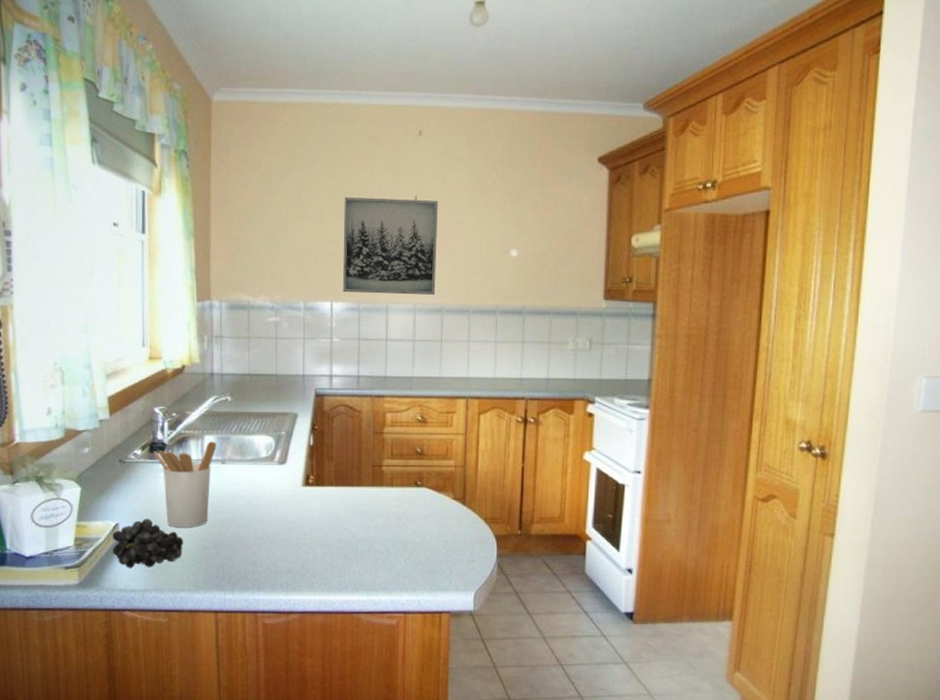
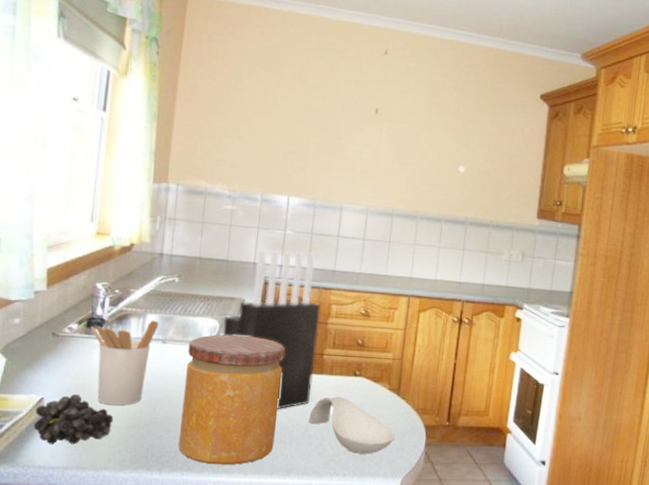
jar: none [246,451,343,584] -> present [178,334,285,465]
knife block: none [279,360,375,526] -> present [222,250,321,410]
wall art: present [342,197,438,295] -> none [300,101,397,199]
spoon rest: none [373,508,464,568] -> present [309,396,395,454]

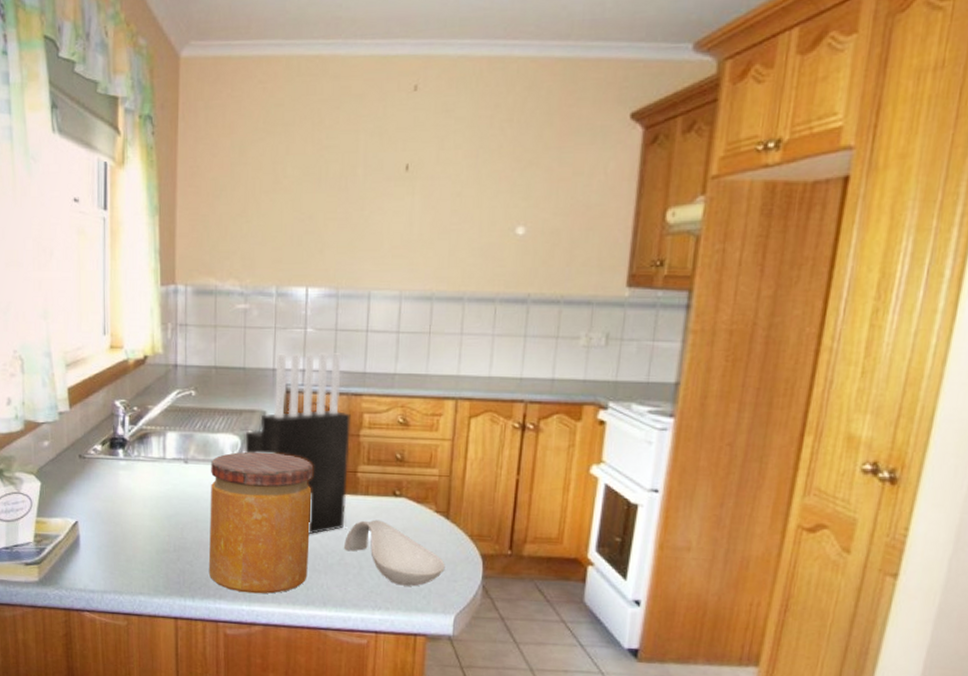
fruit: present [33,393,114,445] -> none [71,517,144,569]
utensil holder: present [90,320,159,406] -> none [113,438,179,529]

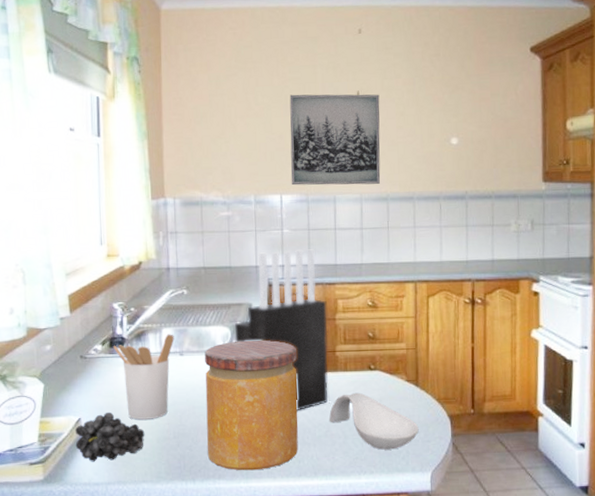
fruit: none [71,517,144,569] -> present [75,411,145,462]
utensil holder: none [113,438,179,529] -> present [113,334,175,420]
wall art: none [319,166,433,280] -> present [289,94,381,186]

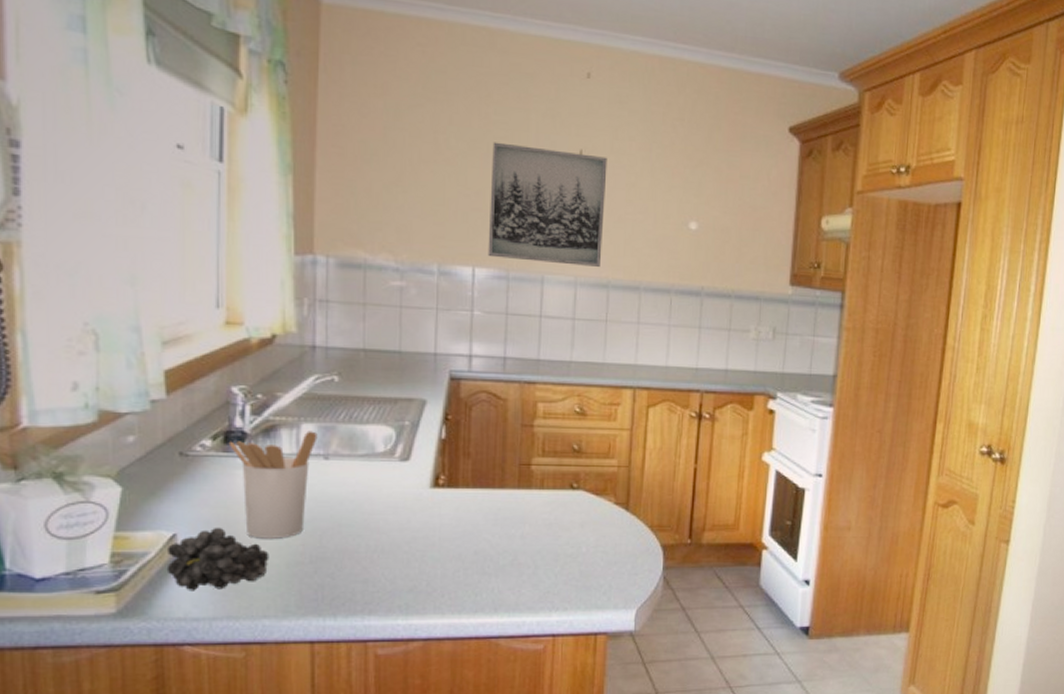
jar: present [204,340,298,471] -> none [355,445,482,605]
knife block: present [234,249,329,412] -> none [401,336,524,535]
spoon rest: present [329,392,419,450] -> none [518,515,626,583]

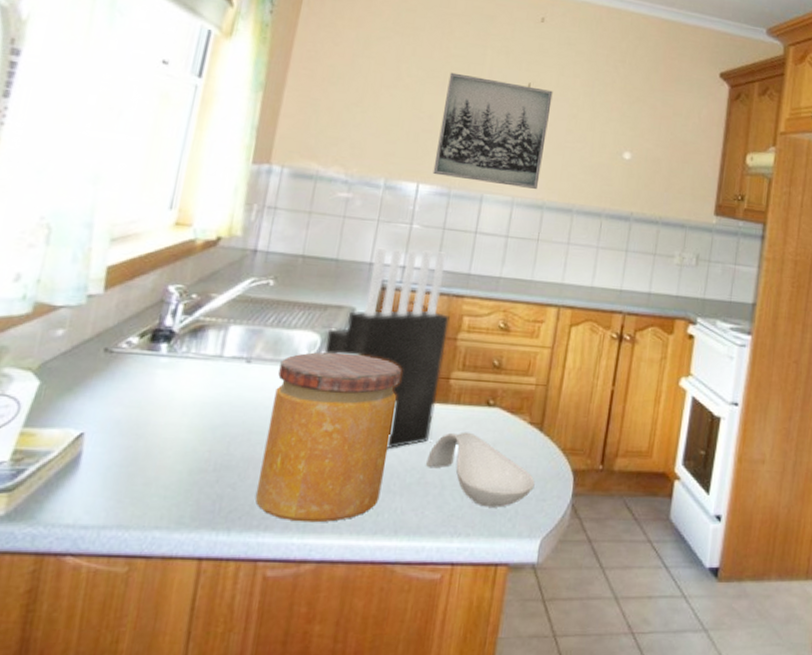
fruit: present [166,527,269,591] -> none [65,427,174,496]
utensil holder: present [228,431,318,539] -> none [154,333,244,443]
jar: none [355,445,482,605] -> present [255,352,403,523]
knife block: none [401,336,524,535] -> present [324,247,450,450]
spoon rest: none [518,515,626,583] -> present [426,432,535,508]

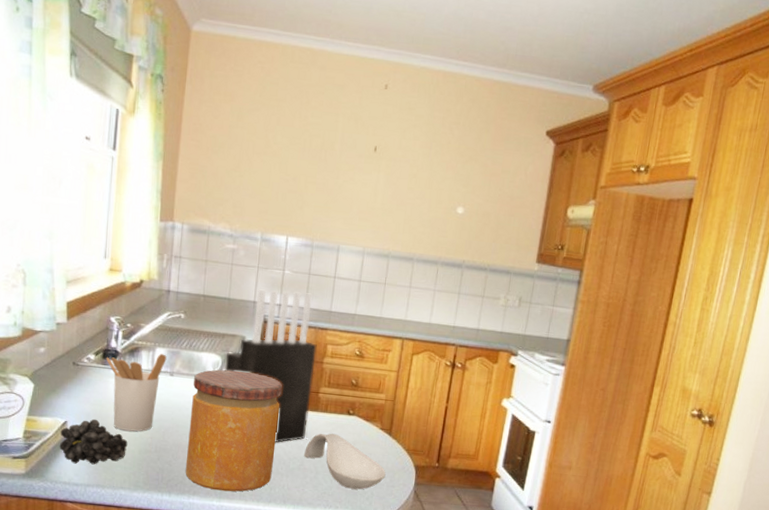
fruit: none [65,427,174,496] -> present [59,419,128,465]
utensil holder: none [154,333,244,443] -> present [106,353,167,432]
wall art: present [433,72,553,189] -> none [298,139,396,240]

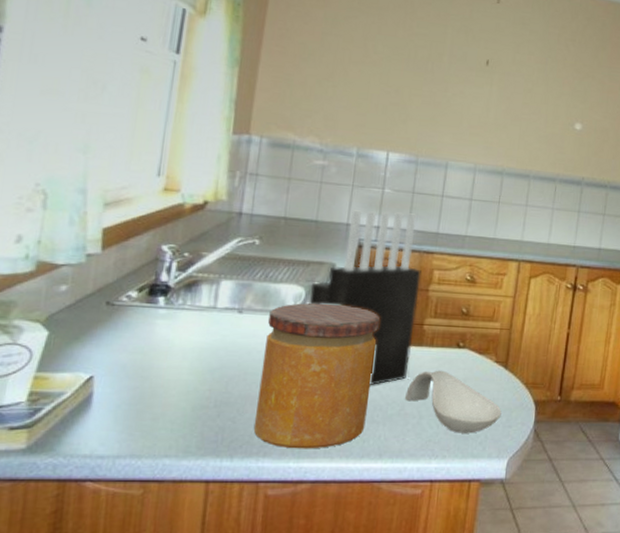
fruit: present [59,419,128,465] -> none [79,371,178,430]
utensil holder: present [106,353,167,432] -> none [152,287,235,384]

